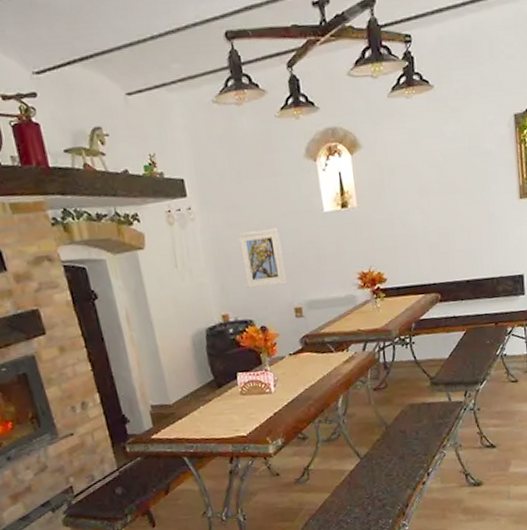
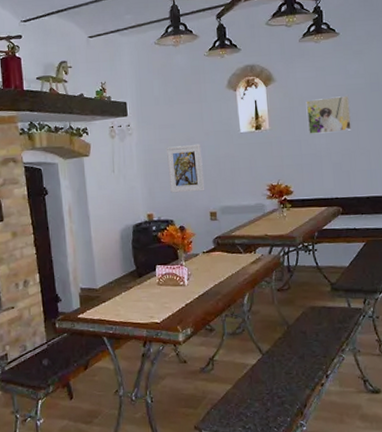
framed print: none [397,163,449,211] -> present [306,96,352,134]

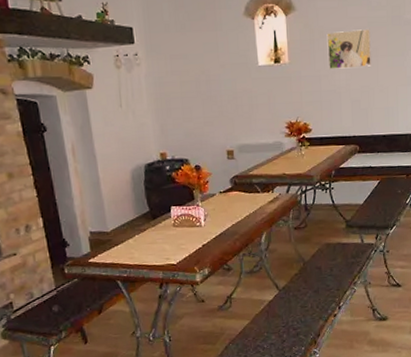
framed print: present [167,143,205,193] -> none [179,77,222,130]

